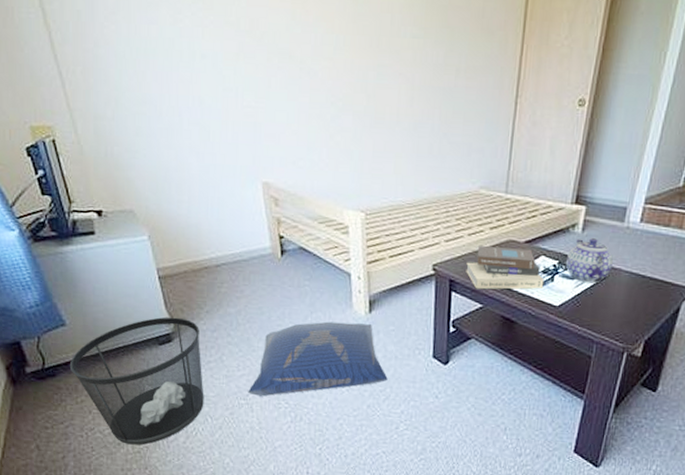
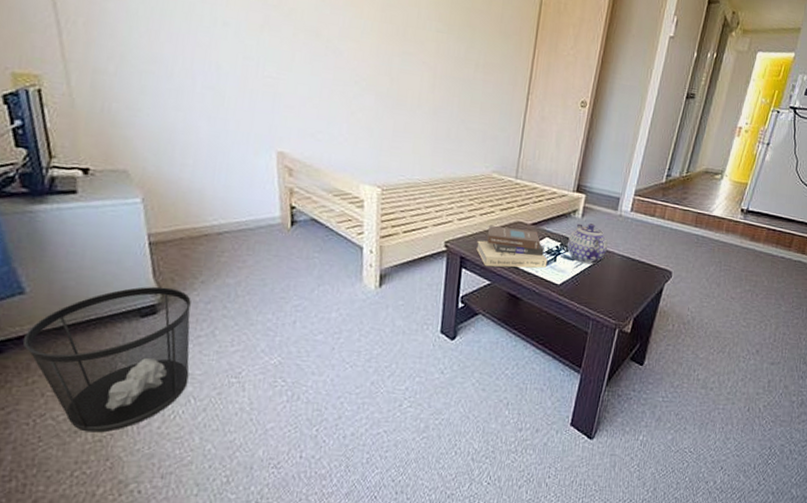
cushion: present [248,321,388,397] -> none [241,295,394,374]

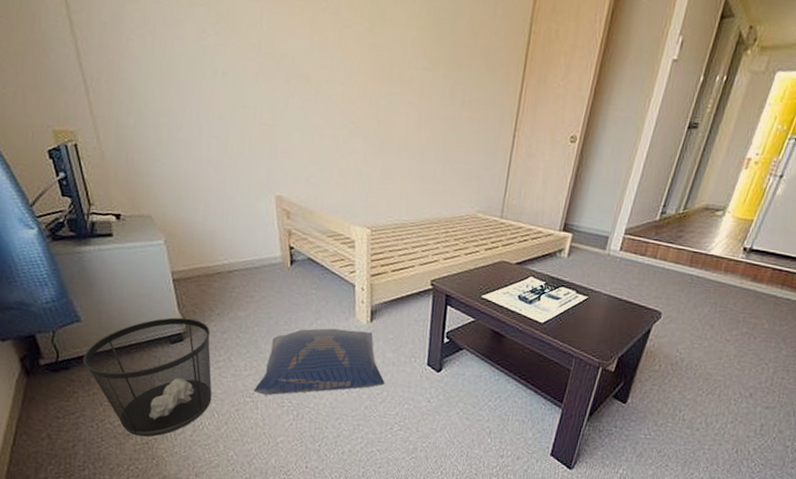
cushion: none [241,295,394,374] -> present [254,328,385,395]
books: present [476,226,548,269] -> none [461,265,532,307]
teapot: present [567,223,608,265] -> none [551,263,595,304]

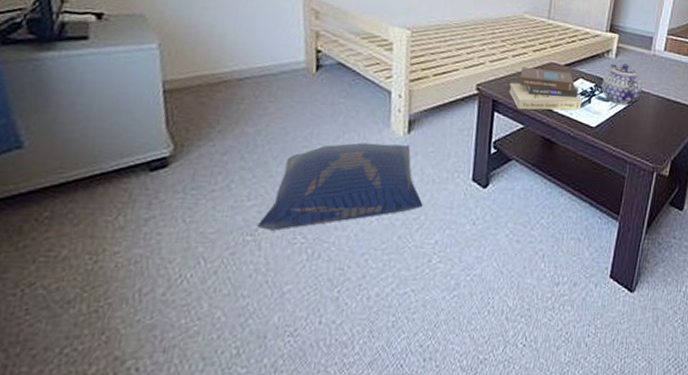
waste bin: present [83,317,212,437] -> none [16,137,206,302]
books: none [461,265,532,307] -> present [509,67,582,111]
teapot: none [551,263,595,304] -> present [601,63,643,106]

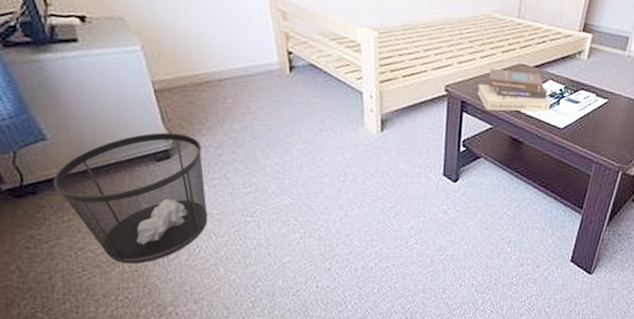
waste bin: none [16,137,206,302] -> present [52,132,208,264]
cushion: present [257,142,423,231] -> none [255,139,399,214]
teapot: present [601,63,643,106] -> none [571,65,615,108]

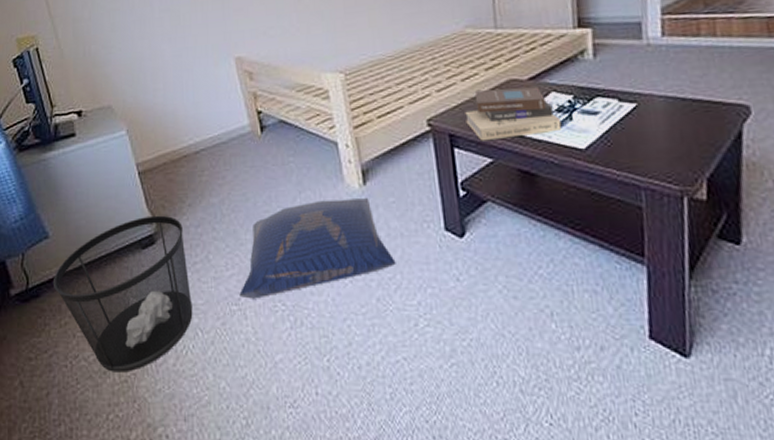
cushion: none [255,139,399,214] -> present [239,198,396,299]

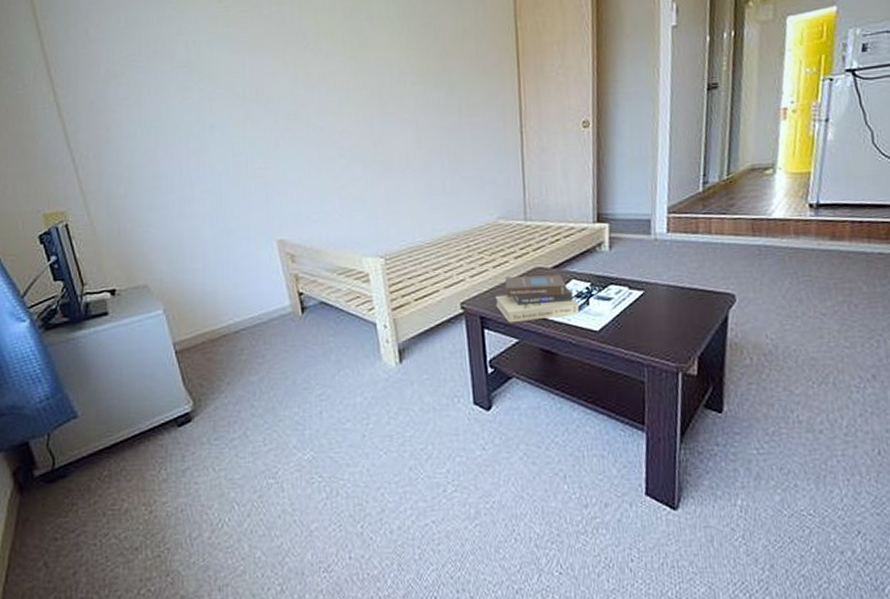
waste bin: present [53,215,193,373] -> none [81,393,229,548]
cushion: present [239,198,396,299] -> none [277,375,428,472]

